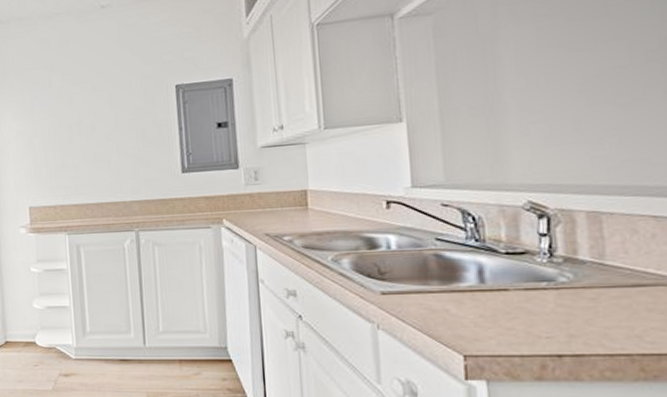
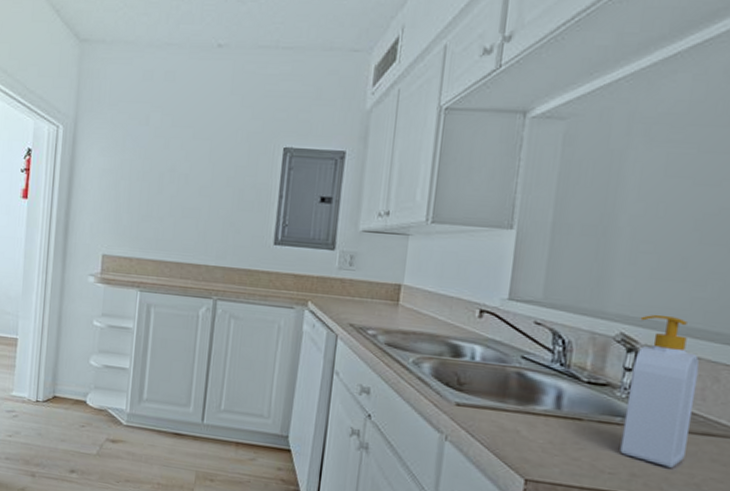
soap bottle: none [544,177,620,323] -> present [620,314,700,468]

